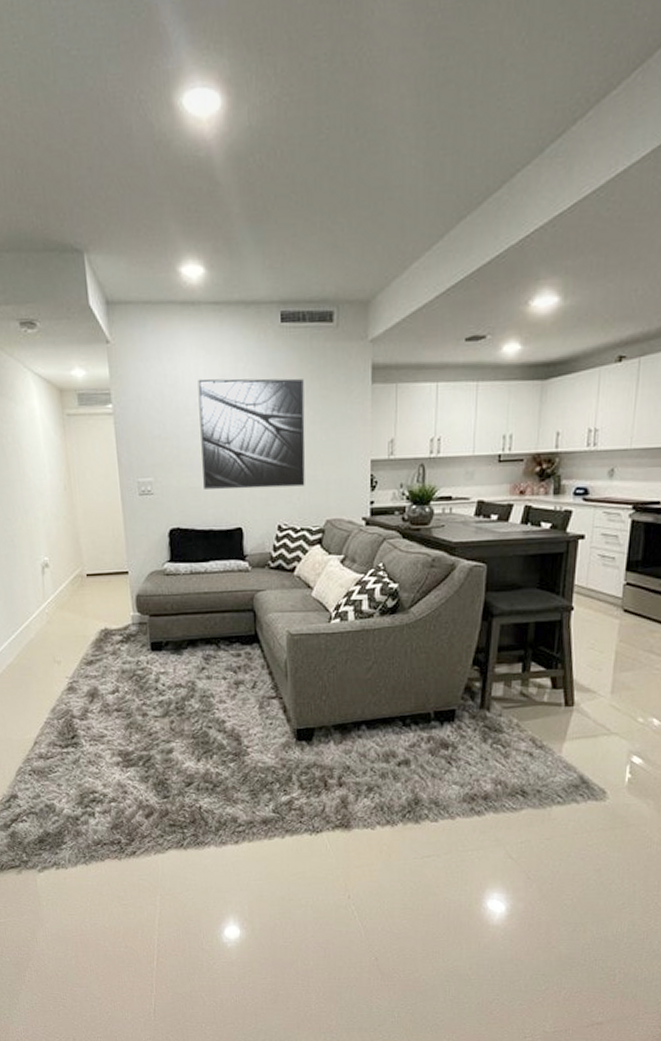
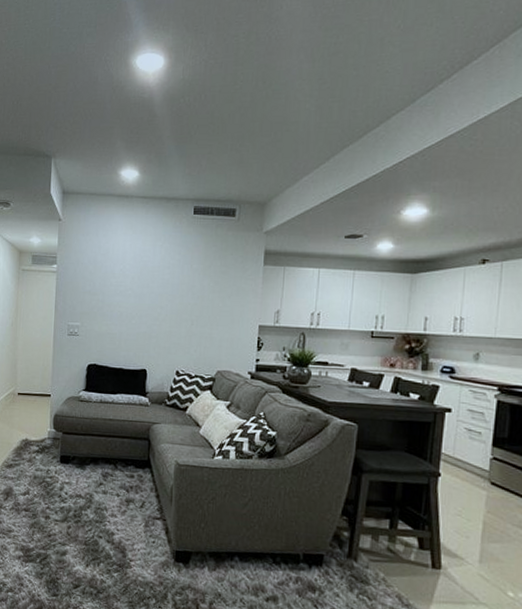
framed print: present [198,378,305,490] -> none [119,251,208,341]

